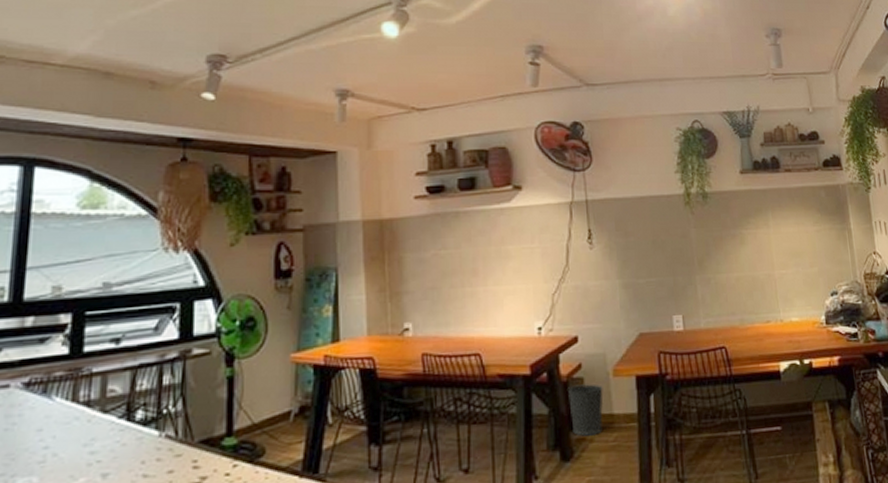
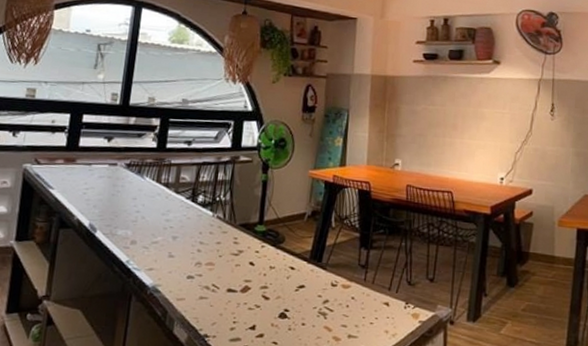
wastebasket: present [567,384,604,436] -> none [518,228,549,270]

